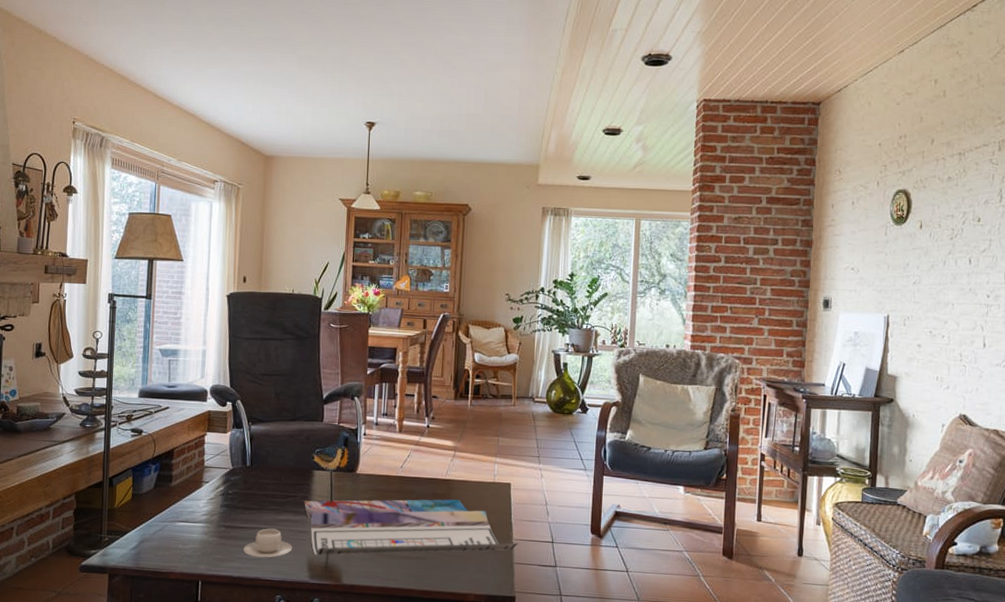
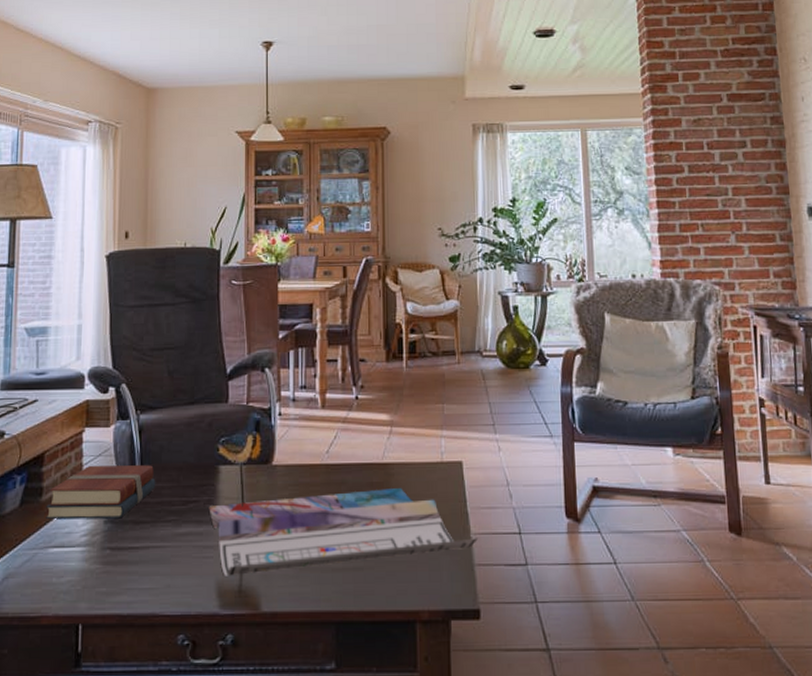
books: none [174,461,263,504] -> present [46,465,156,519]
teacup: present [243,528,293,558] -> none [134,546,197,586]

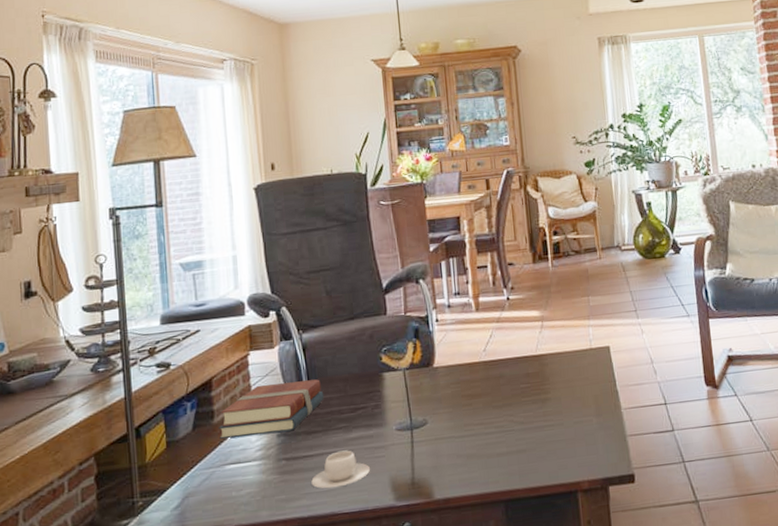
teacup: none [134,546,197,586] -> present [311,450,371,489]
folded map: present [209,488,479,576] -> none [376,376,629,472]

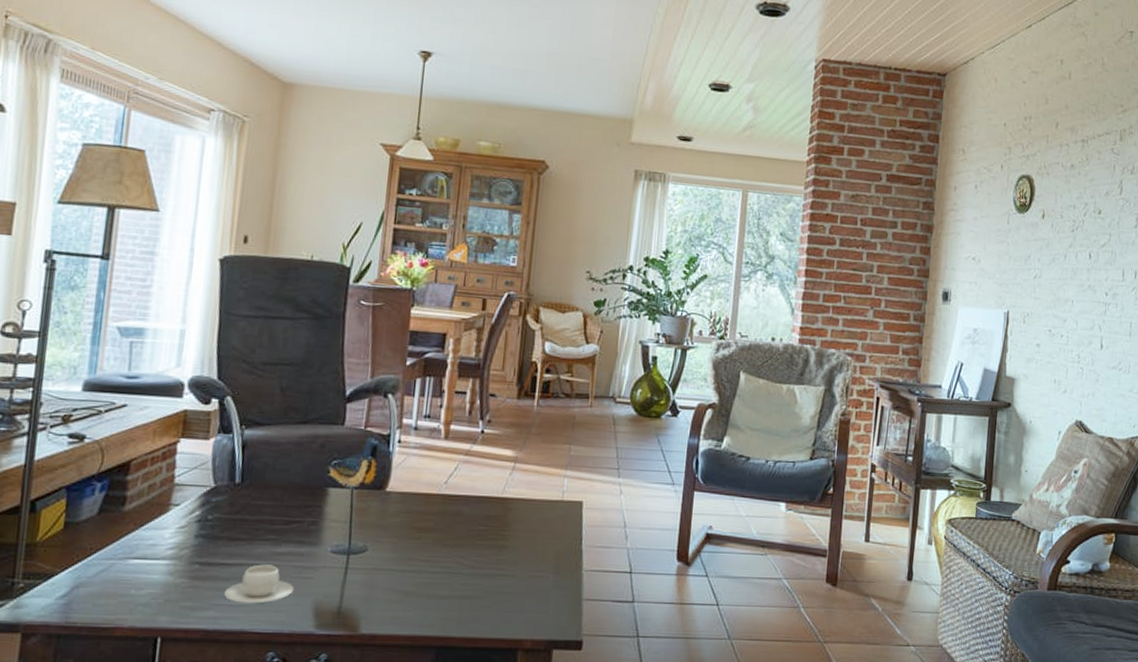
books: present [219,379,324,439] -> none [128,477,257,534]

